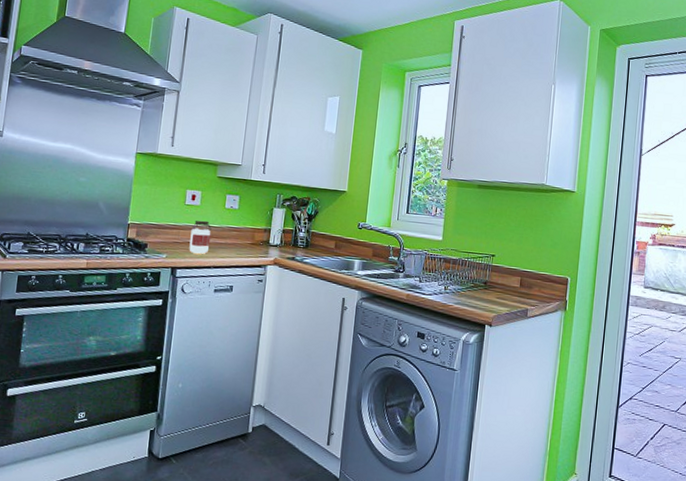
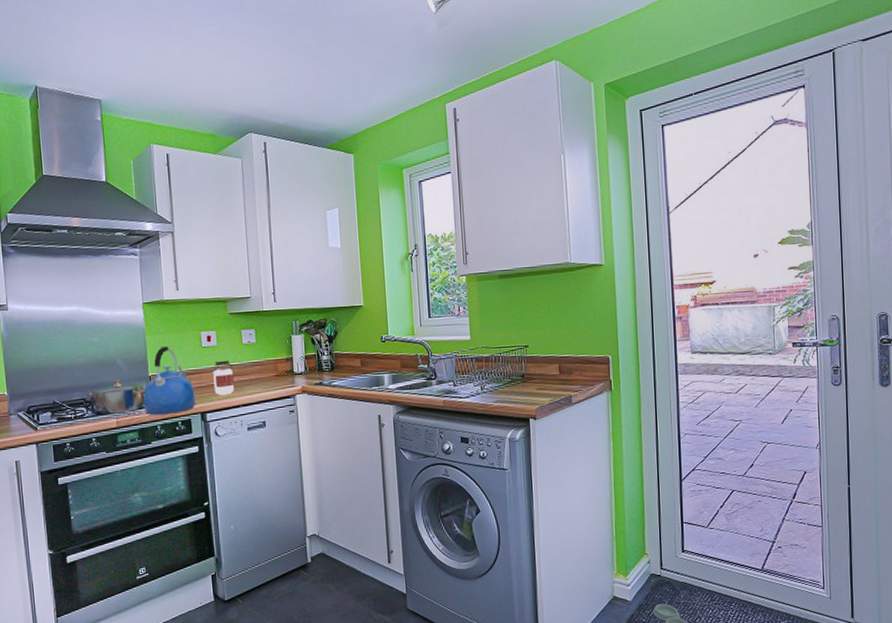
cooking pot: none [62,221,122,256] -> present [86,379,146,416]
kettle: none [116,198,171,265] -> present [142,346,197,416]

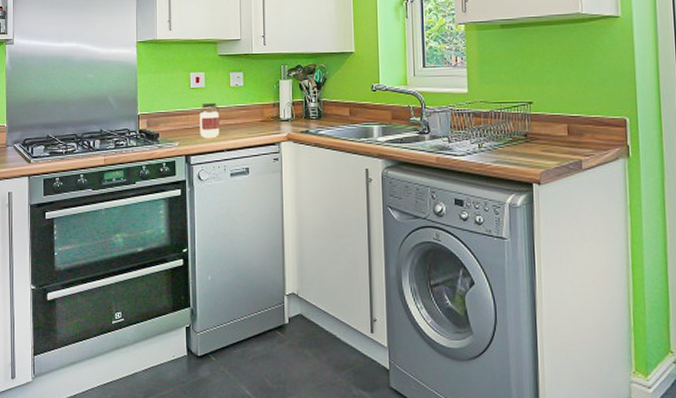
cooking pot: present [86,379,146,416] -> none [78,117,134,152]
kettle: present [142,346,197,416] -> none [130,86,182,156]

